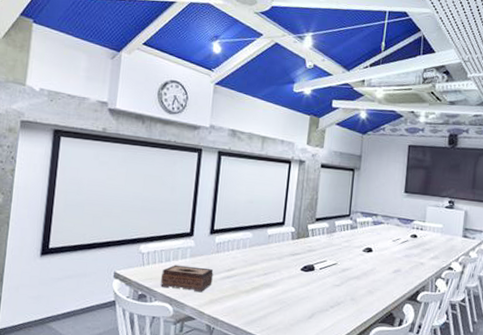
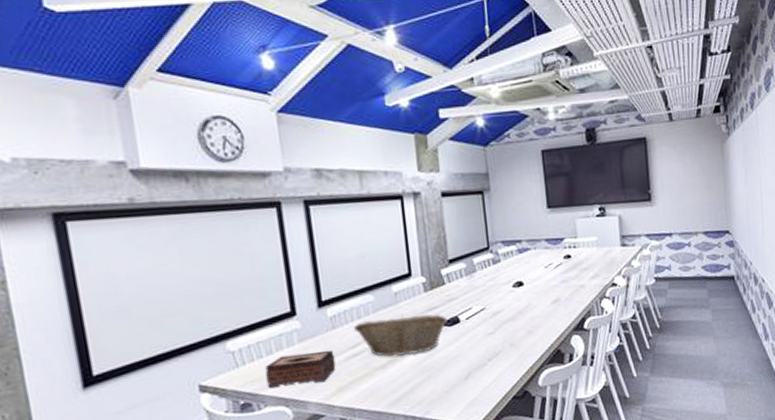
fruit basket: none [231,252,305,288] -> present [353,313,448,357]

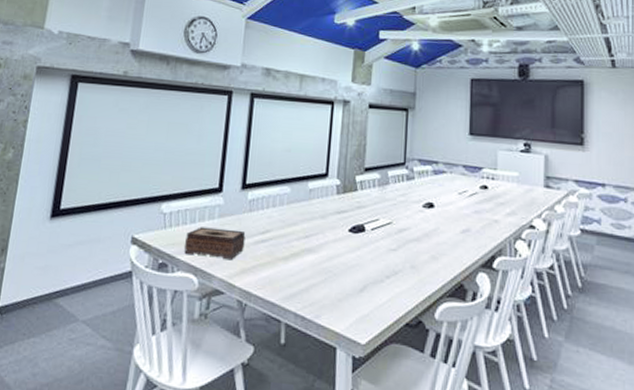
fruit basket: present [353,313,448,357] -> none [266,210,354,254]

